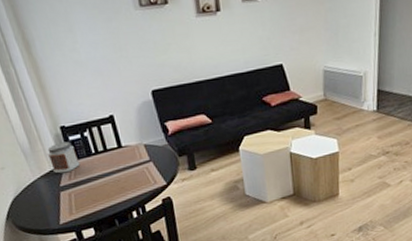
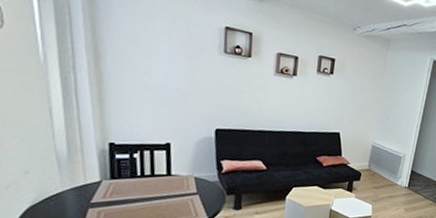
jar: present [47,141,80,174] -> none [85,158,121,190]

